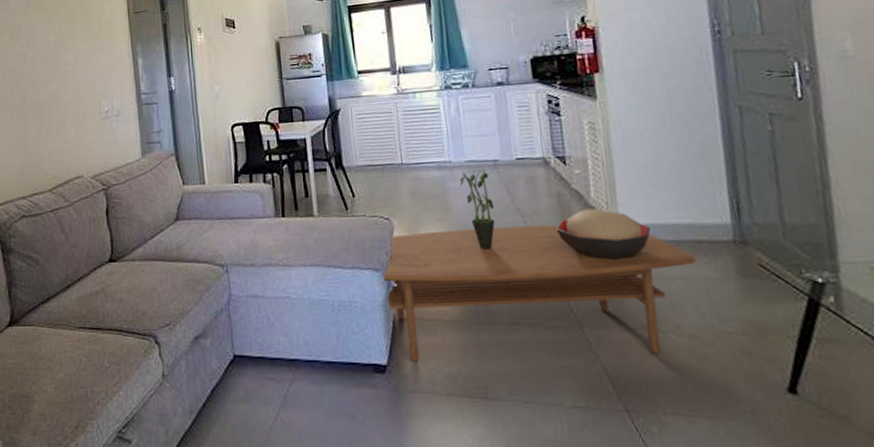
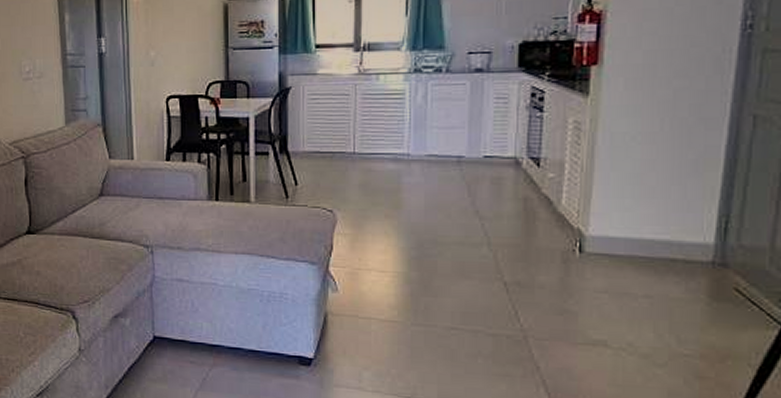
coffee table: present [382,224,696,362] -> none [317,228,666,370]
potted plant: present [459,169,496,251] -> none [416,165,451,252]
decorative bowl: present [555,208,651,261] -> none [516,216,622,273]

